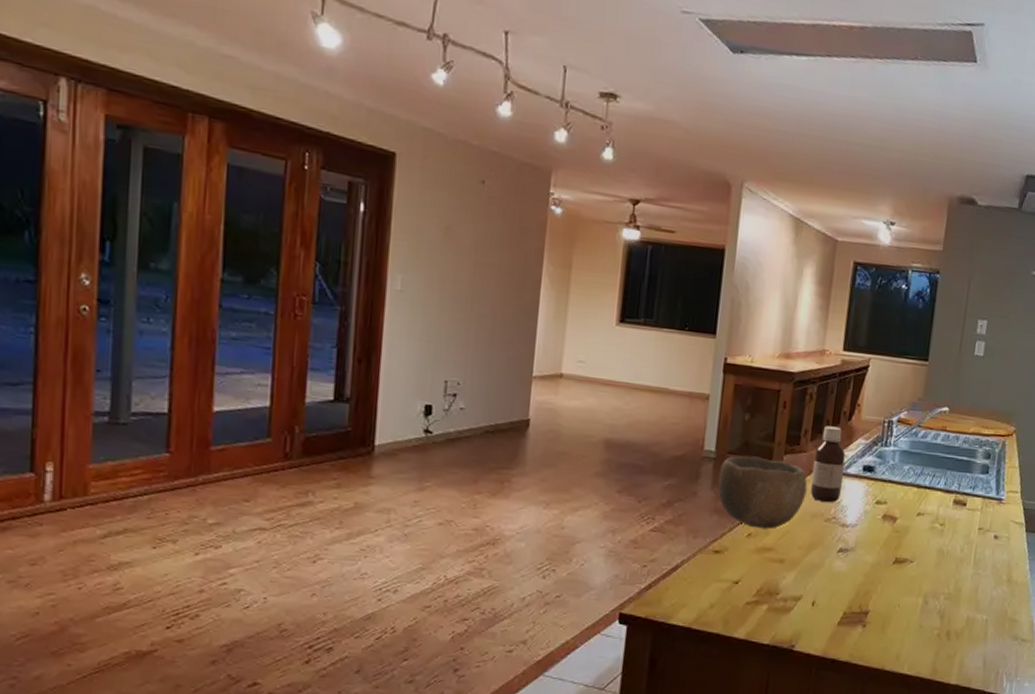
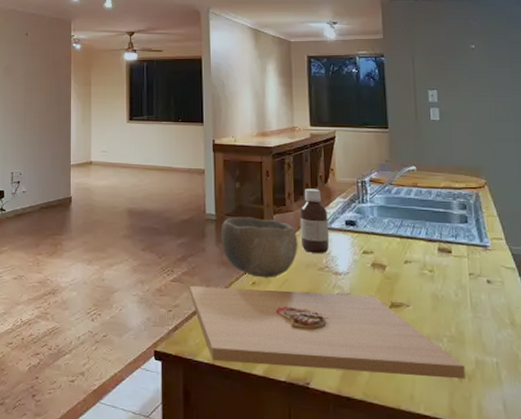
platter: none [670,536,955,638] -> present [189,285,465,380]

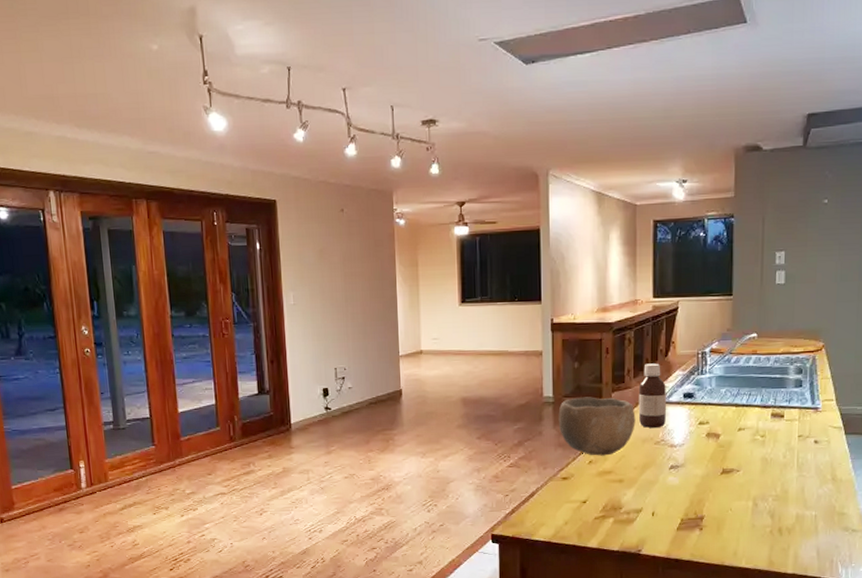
platter: present [189,285,465,380] -> none [525,464,786,538]

